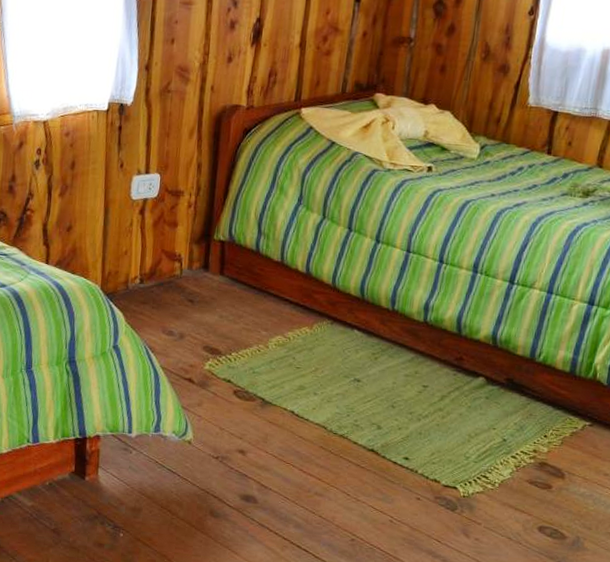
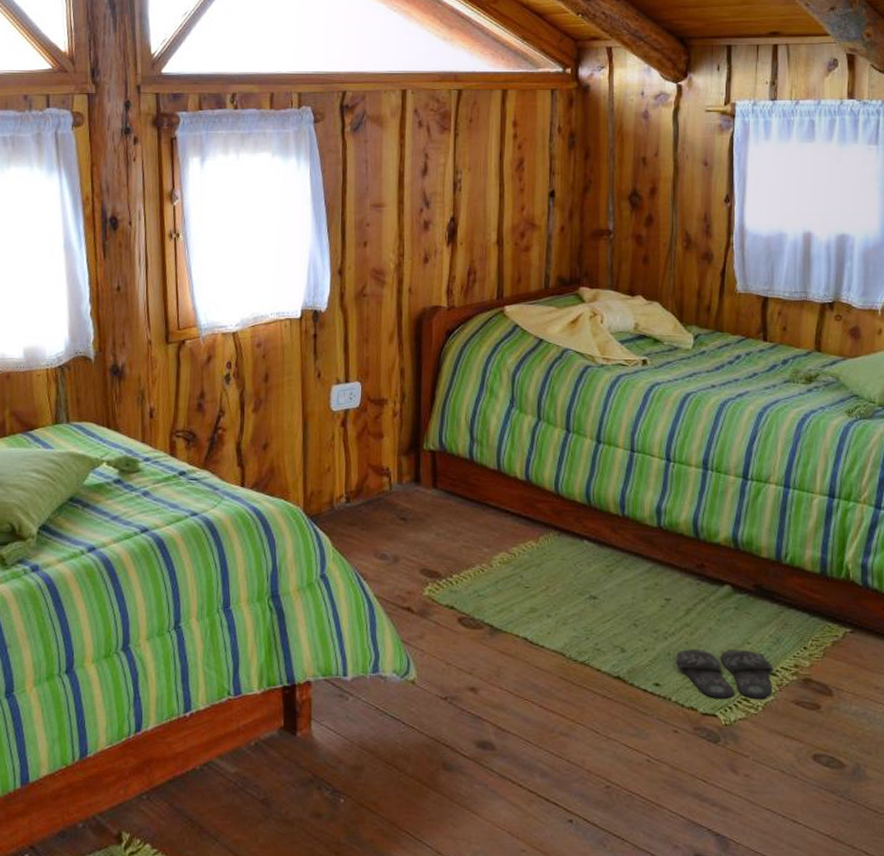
slippers: none [426,430,513,477] -> present [676,649,773,699]

